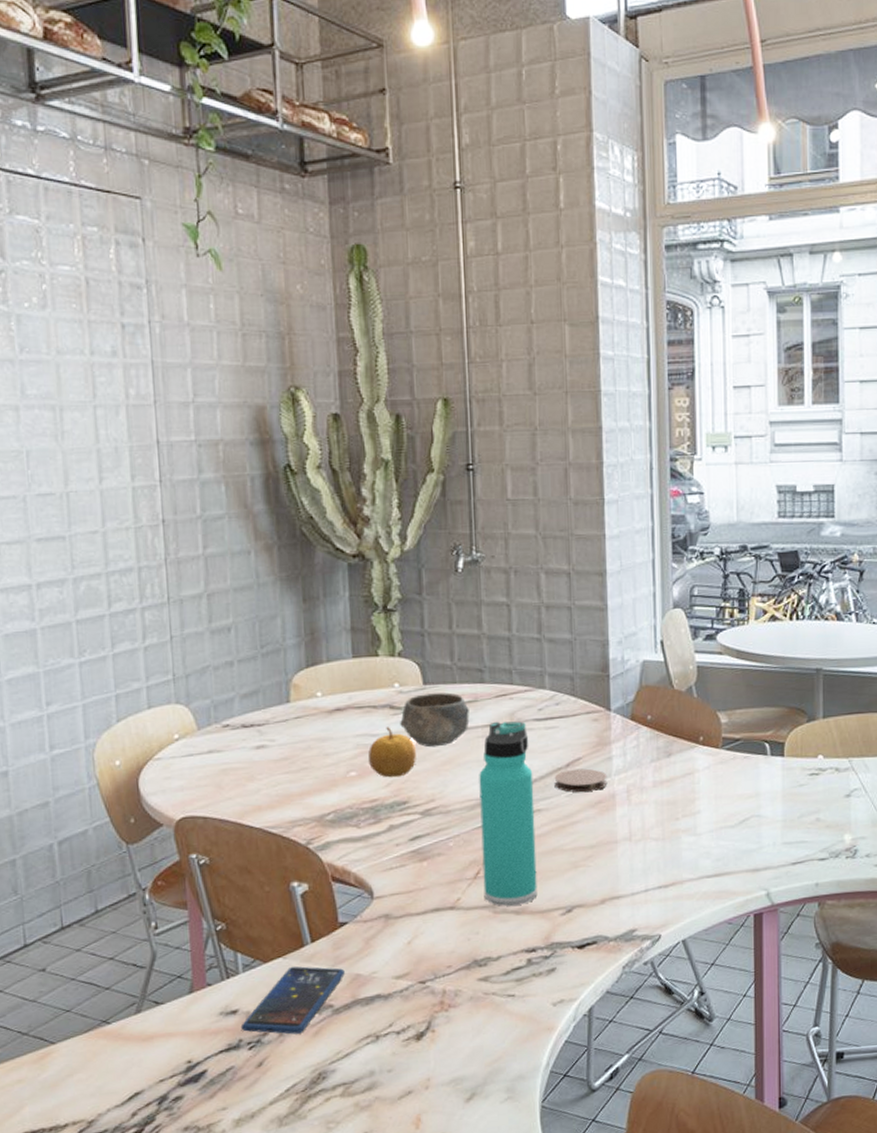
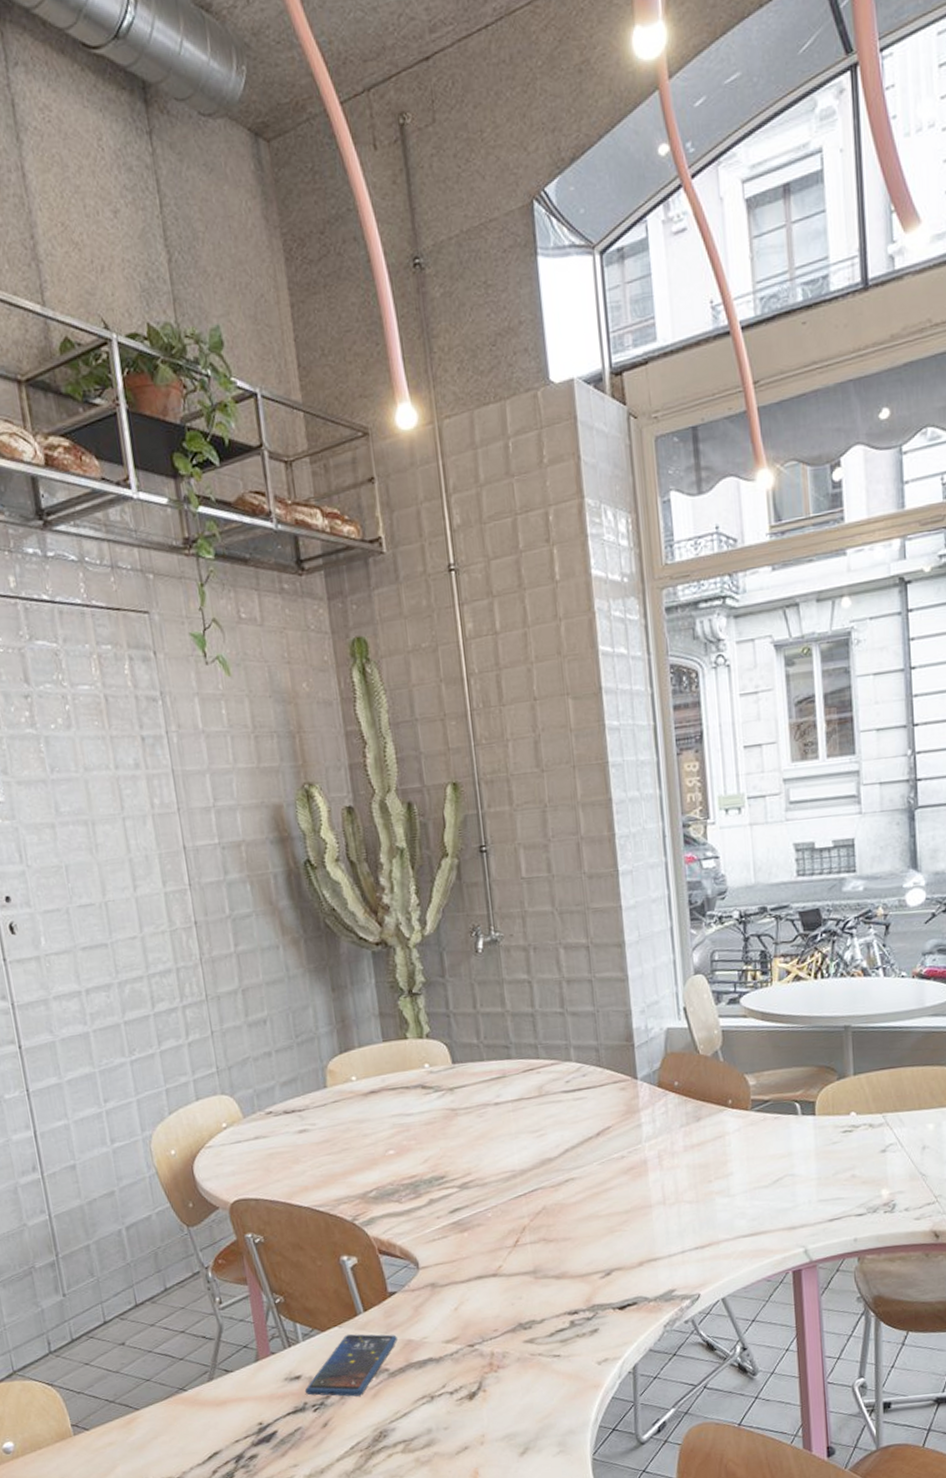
fruit: present [368,727,416,778] -> none [404,1106,451,1155]
bowl: present [400,692,470,748] -> none [432,1070,499,1124]
thermos bottle: present [479,721,538,906] -> none [512,1094,576,1272]
coaster: present [554,768,608,793] -> none [585,1136,639,1161]

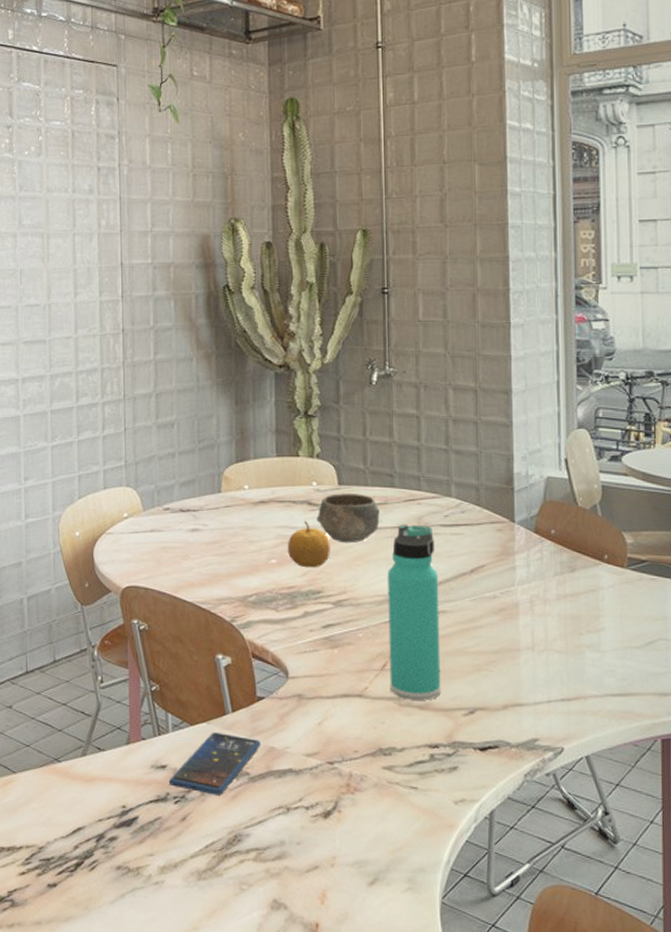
fruit: none [404,1106,451,1155] -> present [288,521,330,568]
bowl: none [432,1070,499,1124] -> present [317,494,380,543]
thermos bottle: none [512,1094,576,1272] -> present [387,524,441,701]

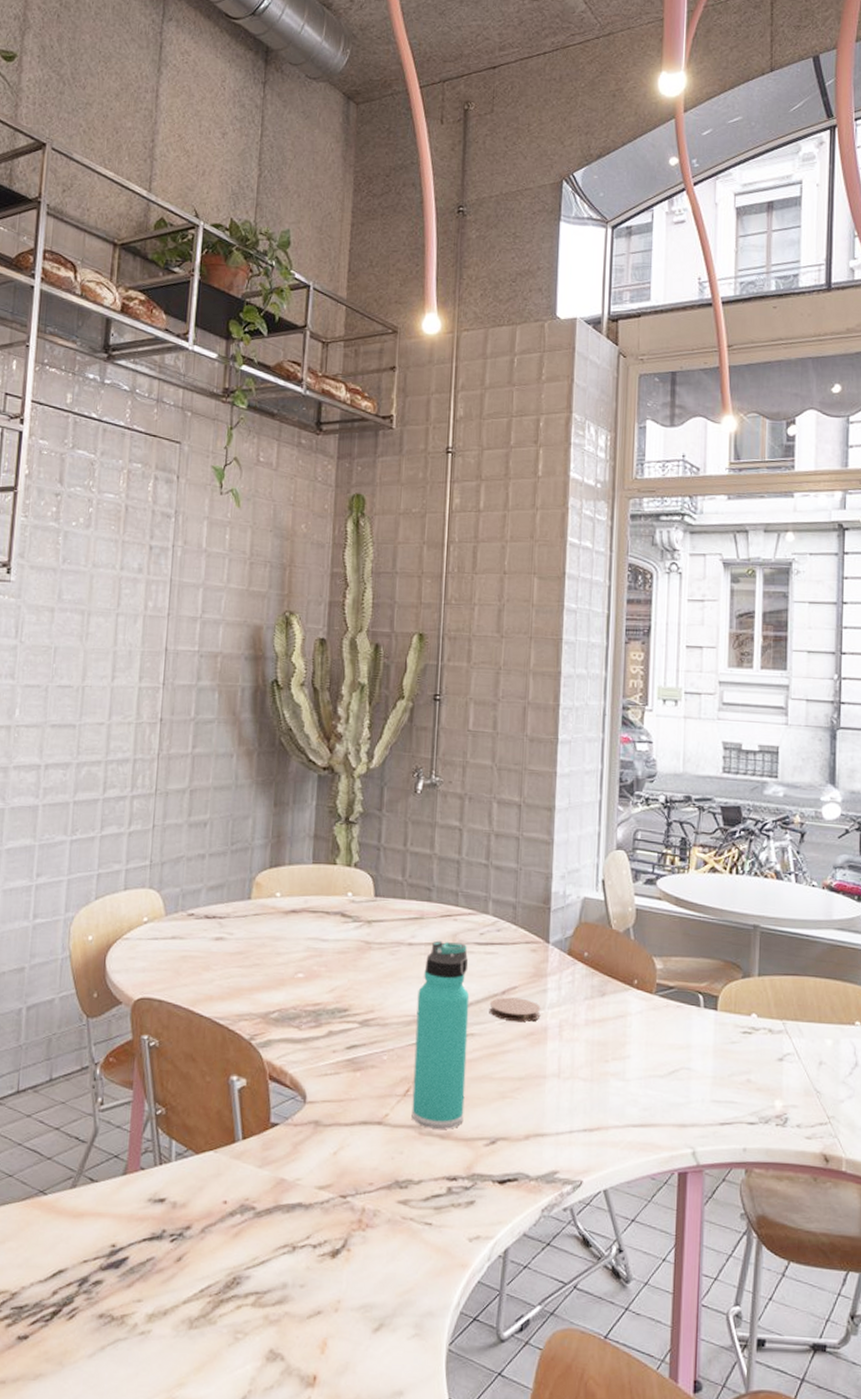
smartphone: present [168,731,261,796] -> none [166,1161,270,1233]
fruit: present [288,521,330,568] -> none [316,933,361,984]
bowl: present [317,494,380,543] -> none [349,906,415,959]
coaster: none [459,575,511,599] -> present [489,997,541,1022]

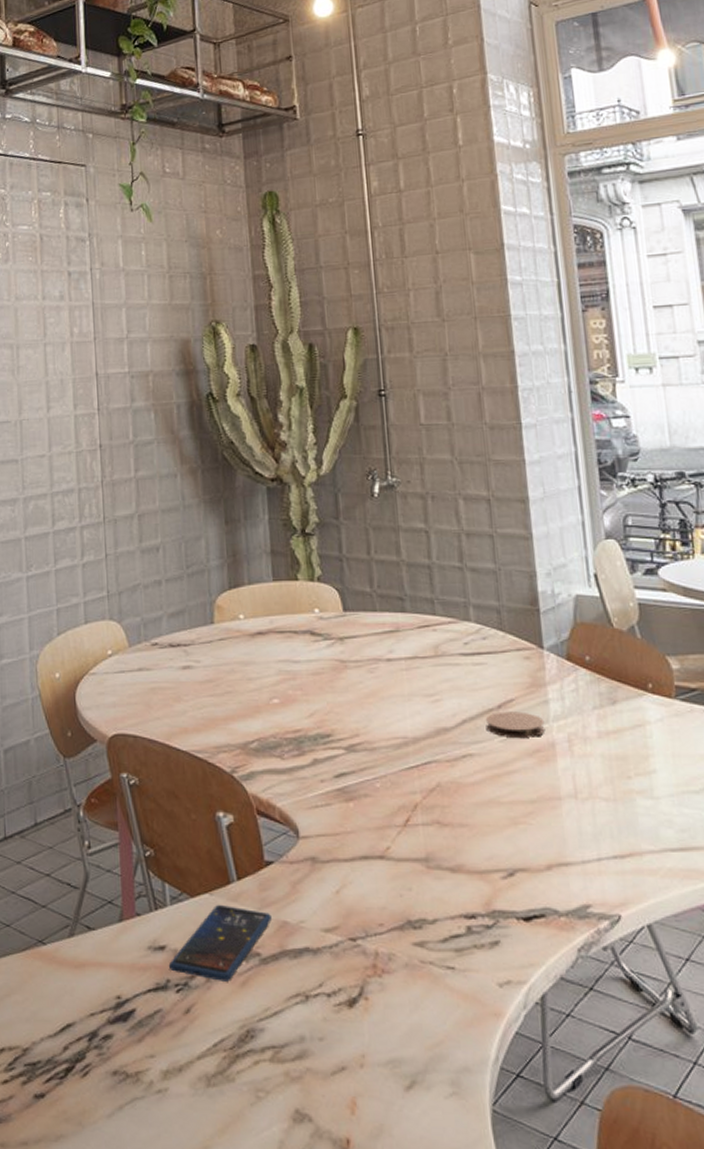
smartphone: none [166,1161,270,1233] -> present [168,904,272,982]
thermos bottle: present [411,940,470,1129] -> none [404,654,474,861]

